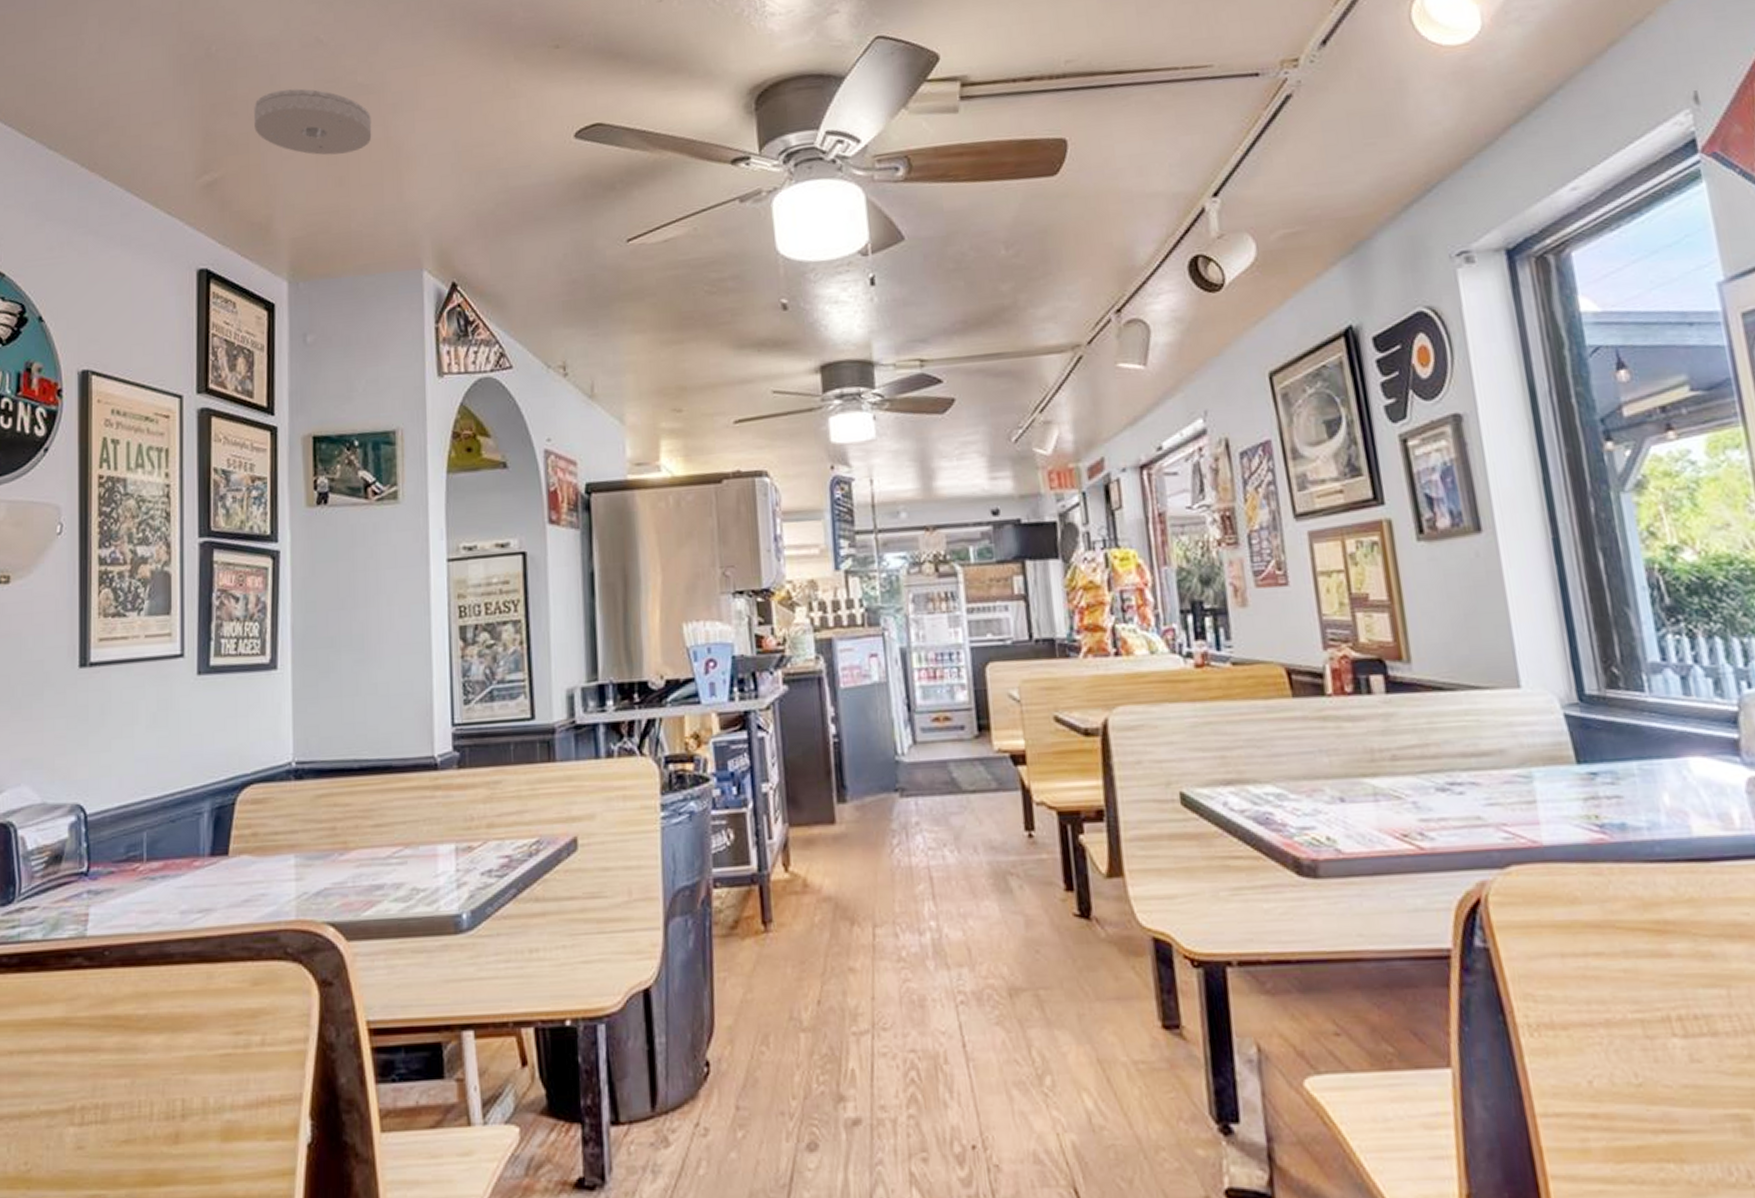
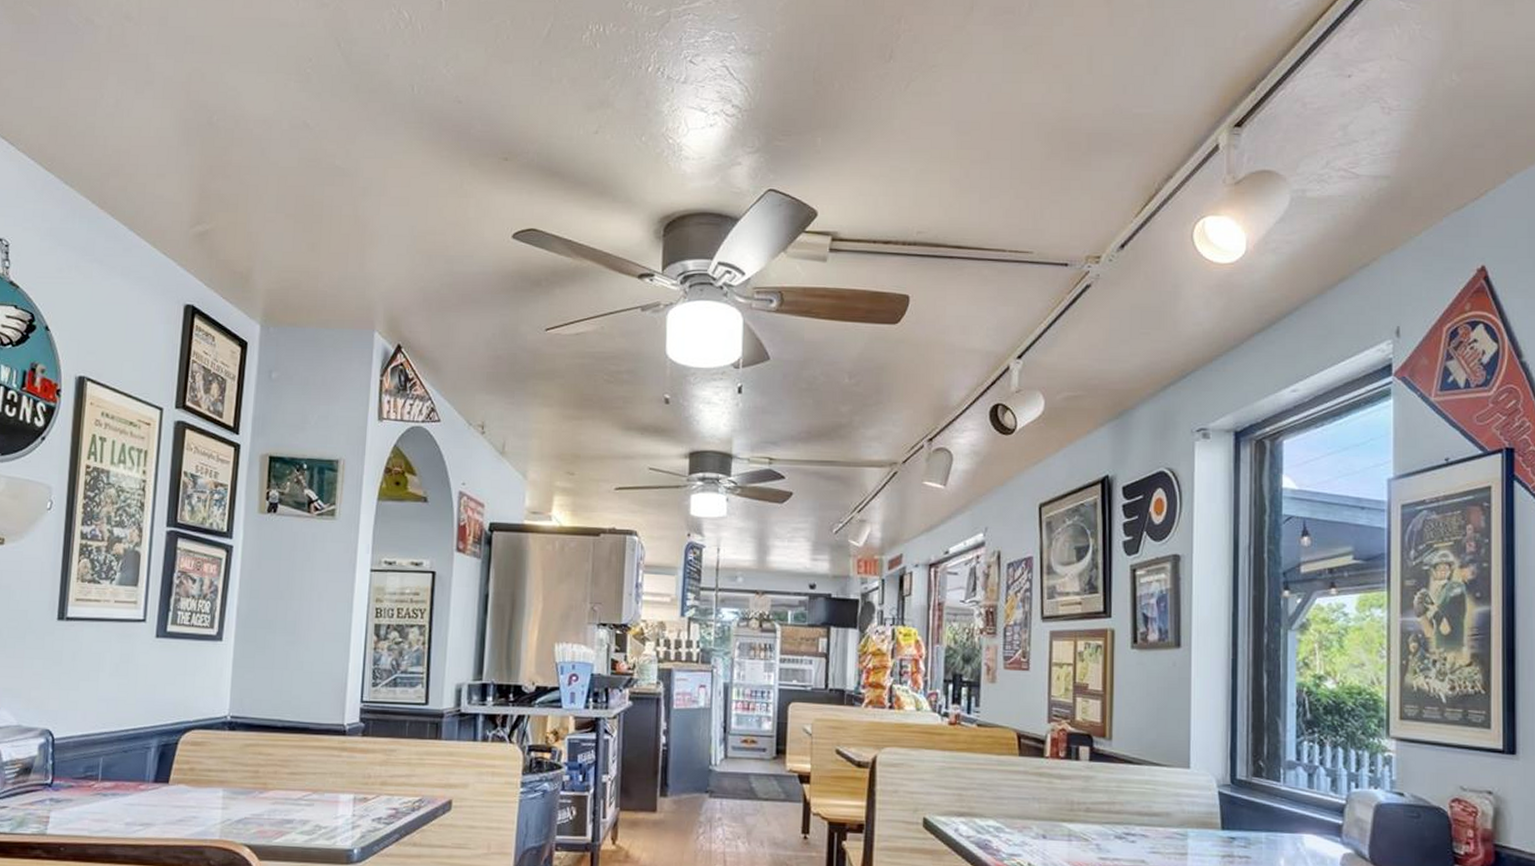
smoke detector: present [254,88,372,155] -> none [244,163,344,224]

